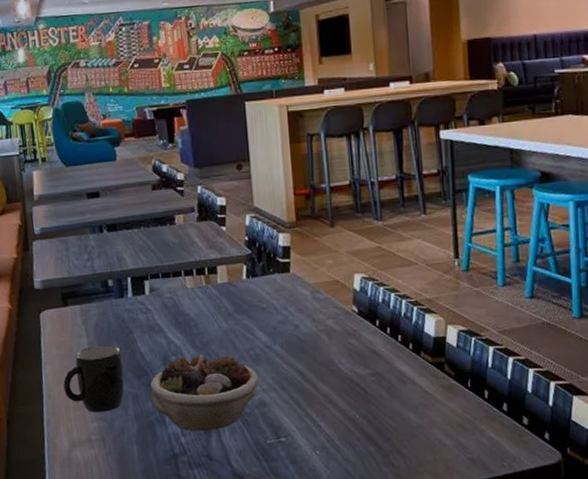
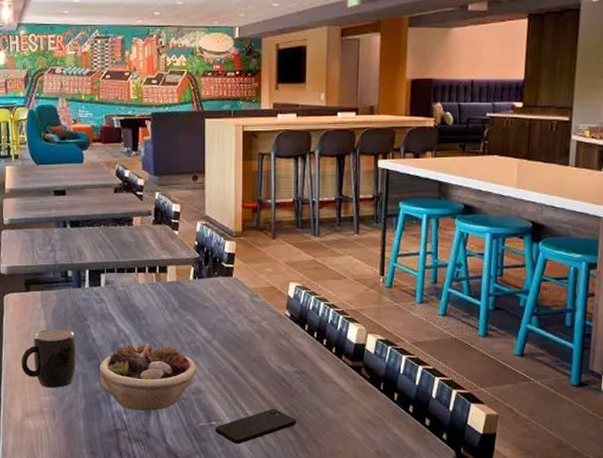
smartphone: none [285,418,377,461] -> present [215,408,297,444]

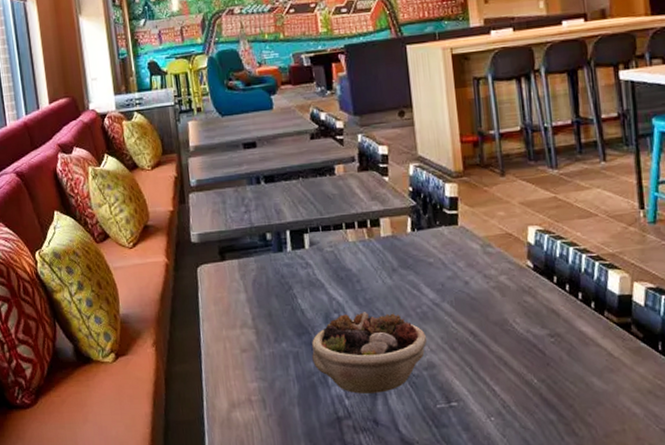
mug: present [21,328,77,388] -> none [222,300,286,372]
smartphone: present [215,408,297,444] -> none [457,382,558,428]

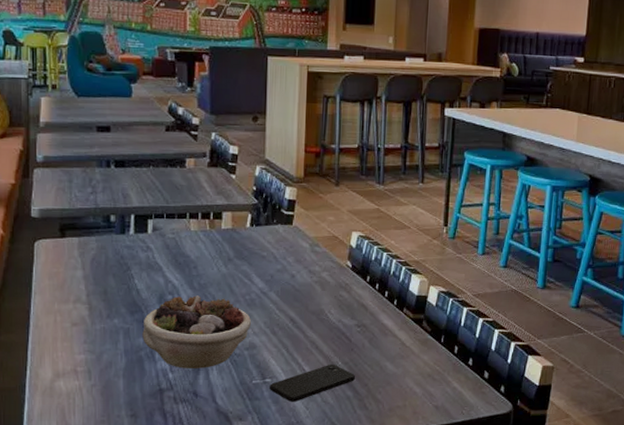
smartphone: none [457,382,558,428] -> present [270,364,356,402]

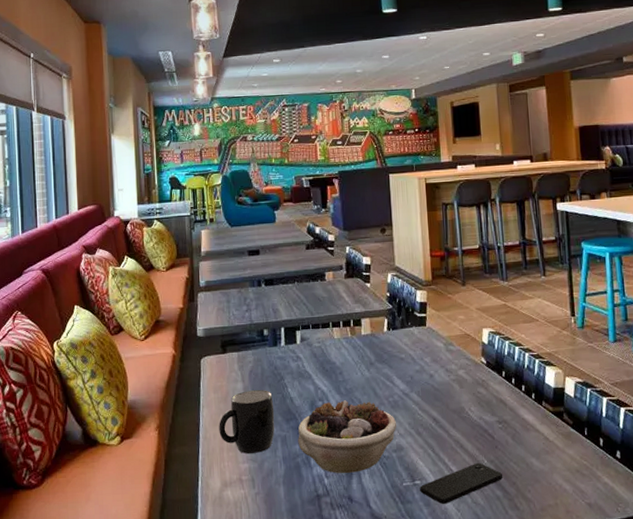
mug: none [53,278,118,344] -> present [219,389,275,454]

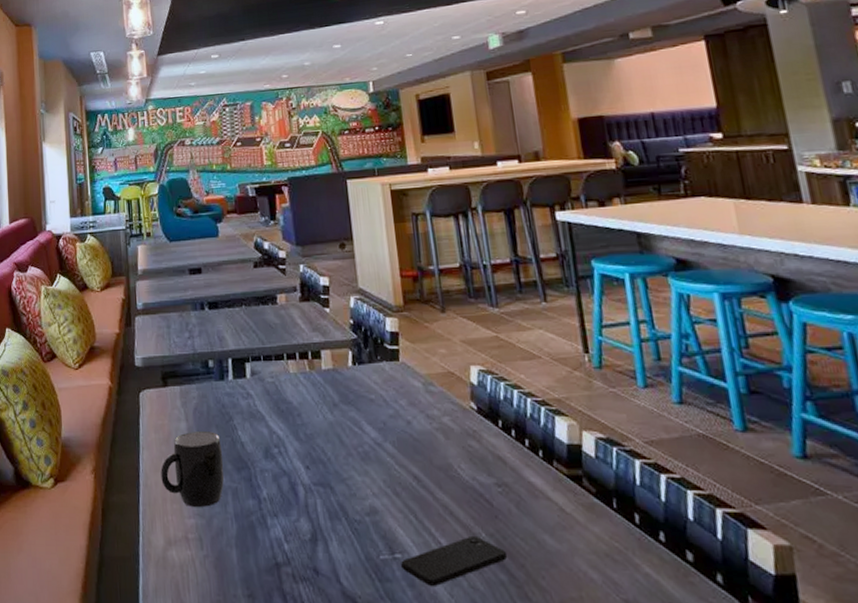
succulent planter: present [298,400,397,473] -> none [251,448,370,538]

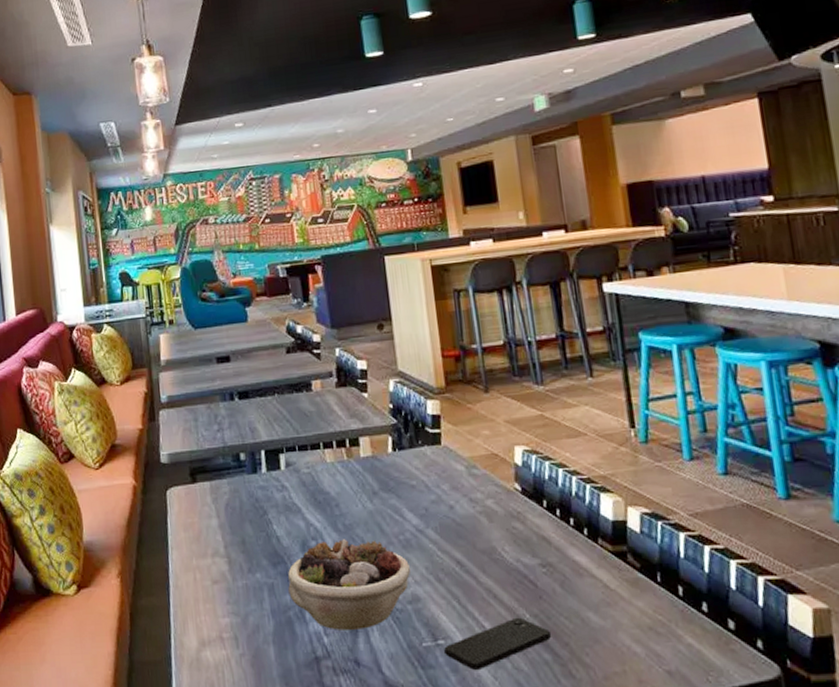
mug: present [161,430,225,507] -> none [192,526,260,606]
succulent planter: none [251,448,370,538] -> present [288,539,411,630]

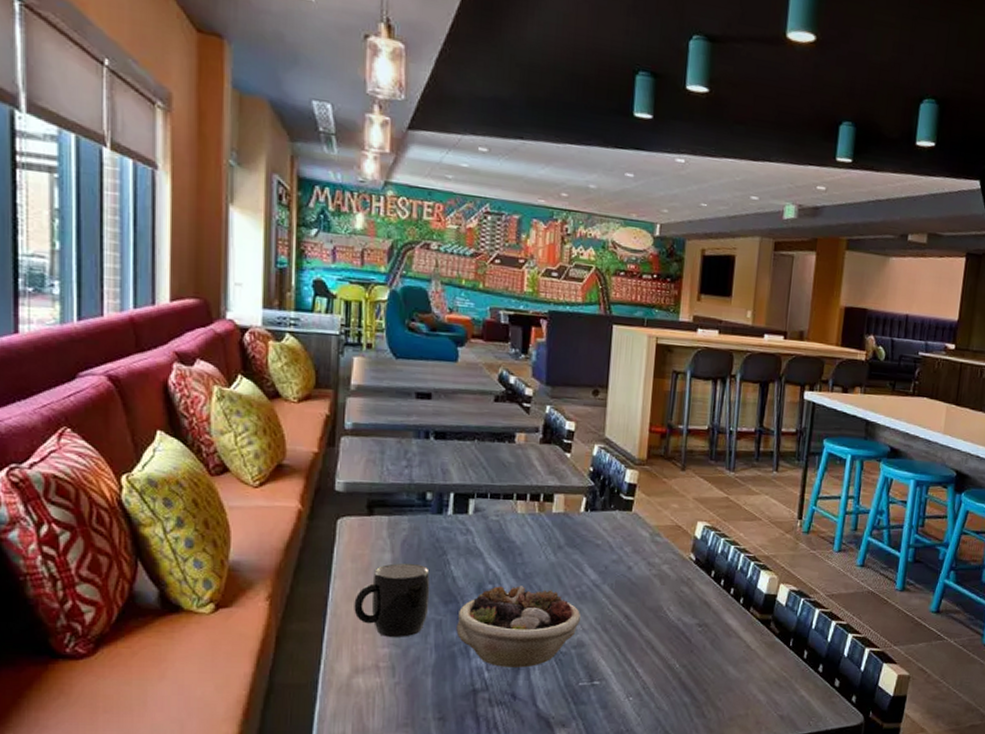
mug: none [192,526,260,606] -> present [354,563,430,637]
smartphone: present [444,617,552,670] -> none [598,666,695,707]

